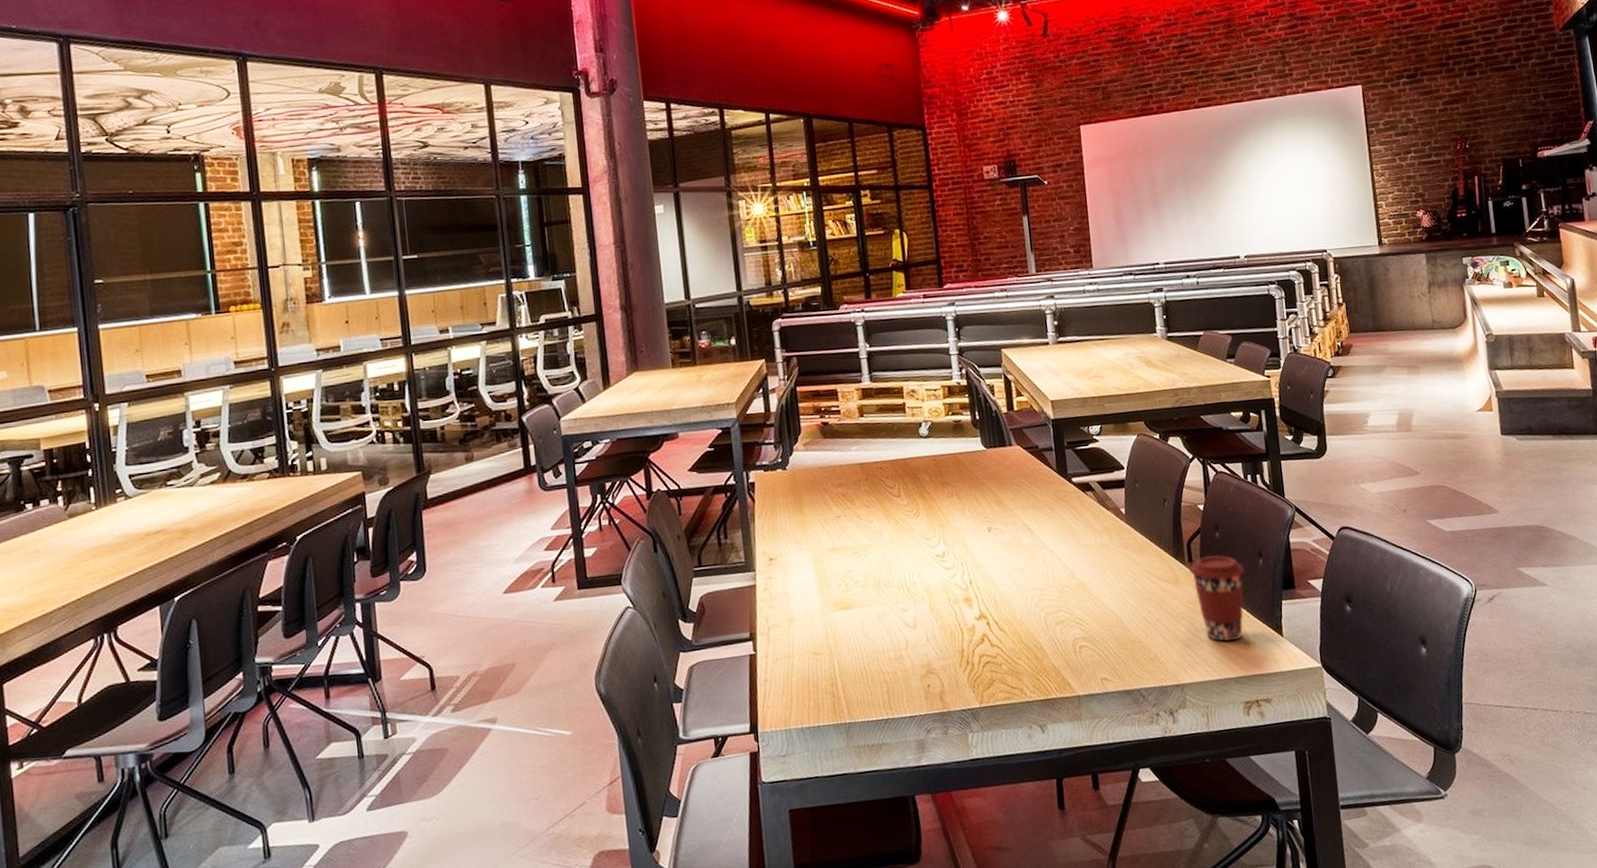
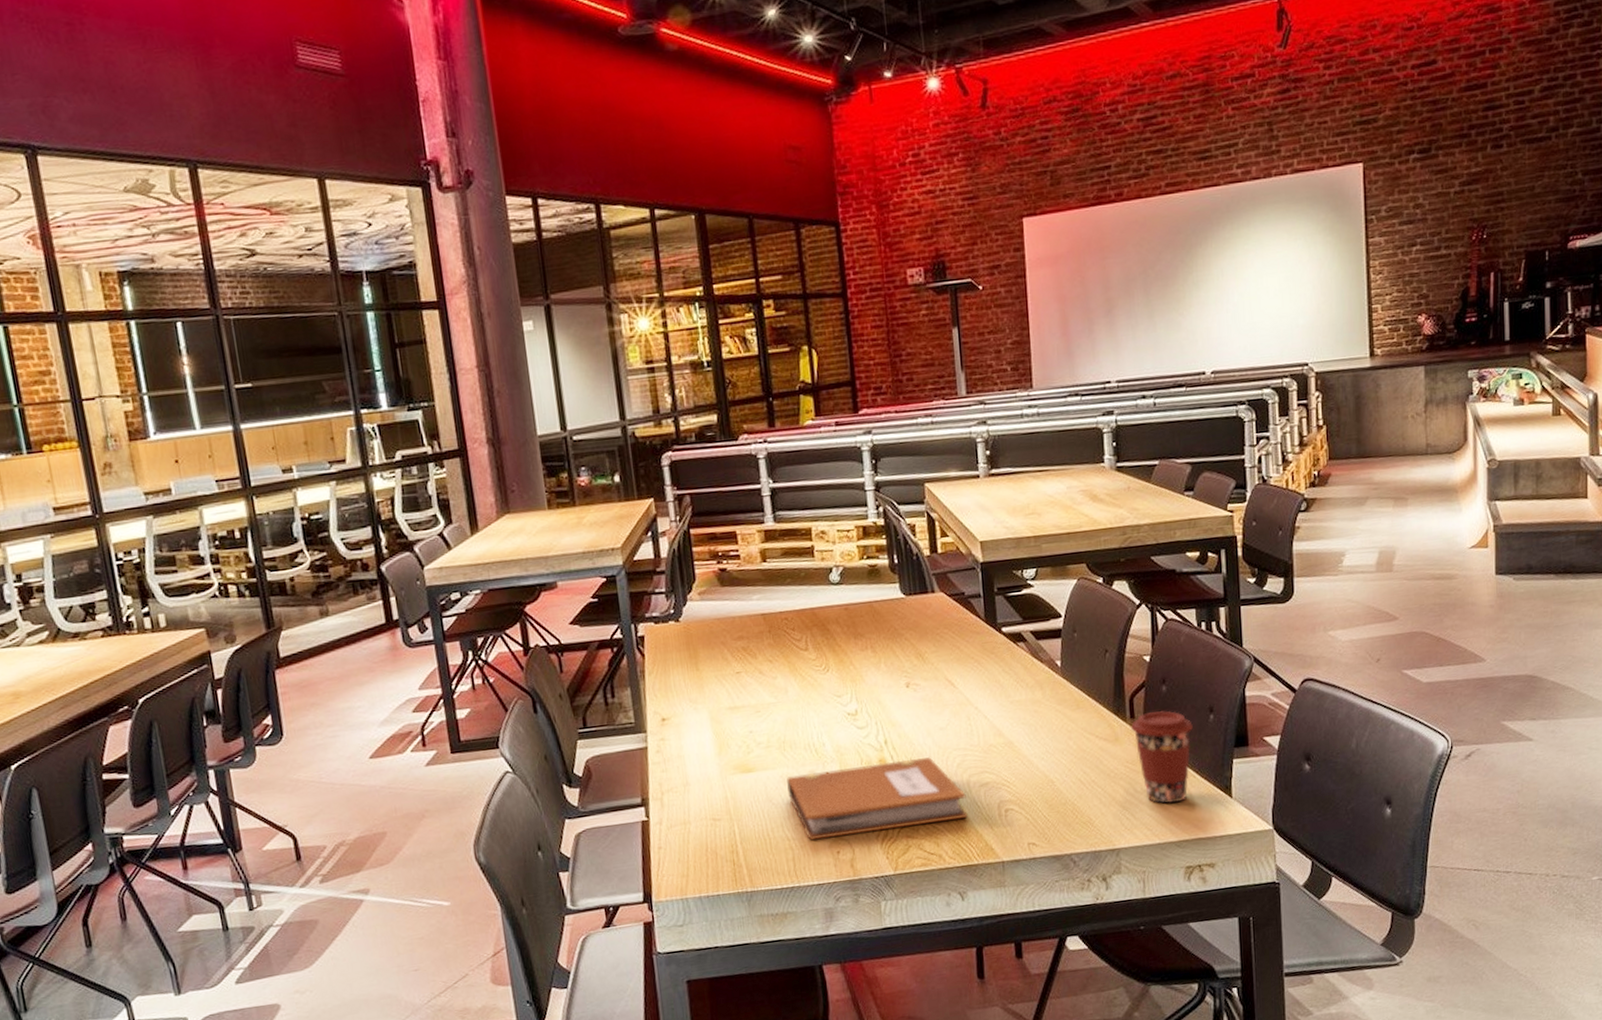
notebook: none [881,595,1046,674] -> present [787,756,968,840]

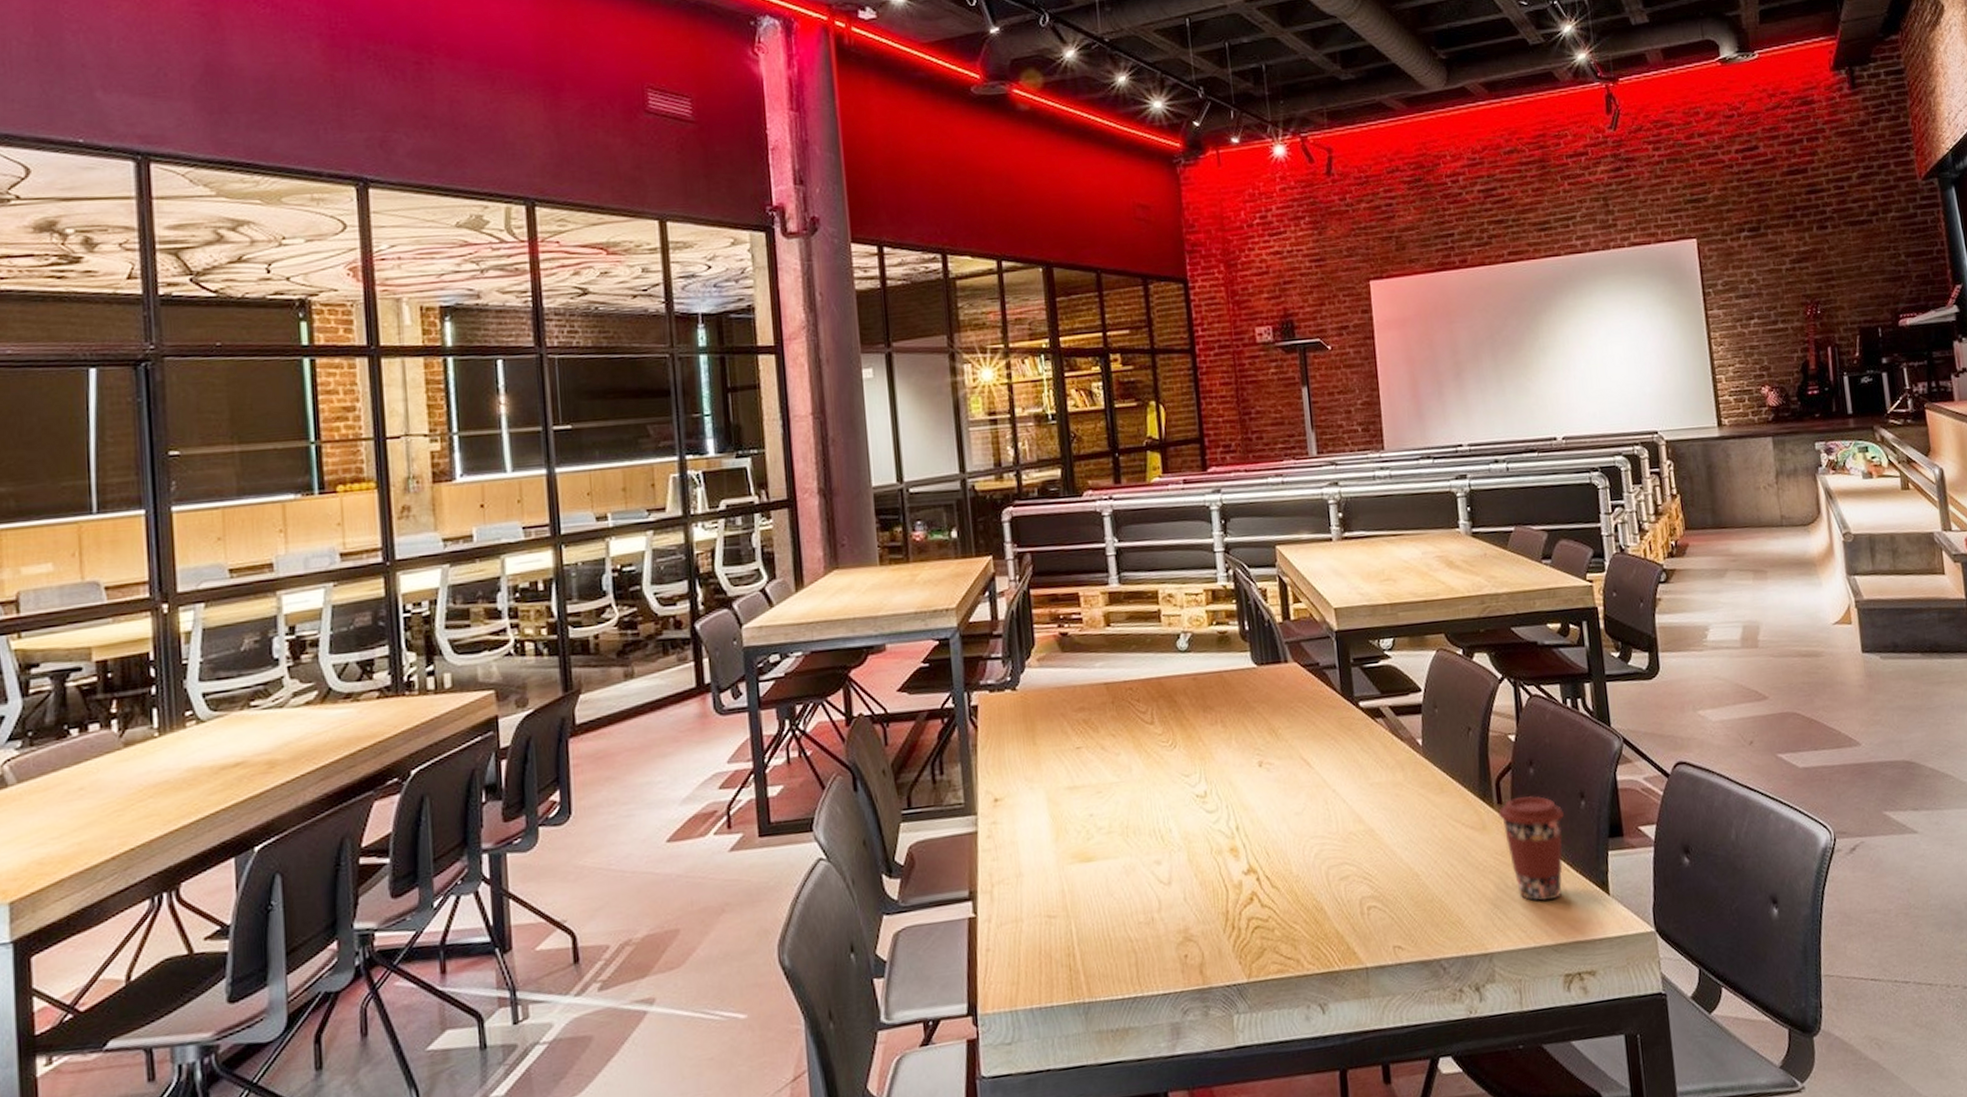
notebook: present [787,756,968,840] -> none [1130,845,1327,941]

